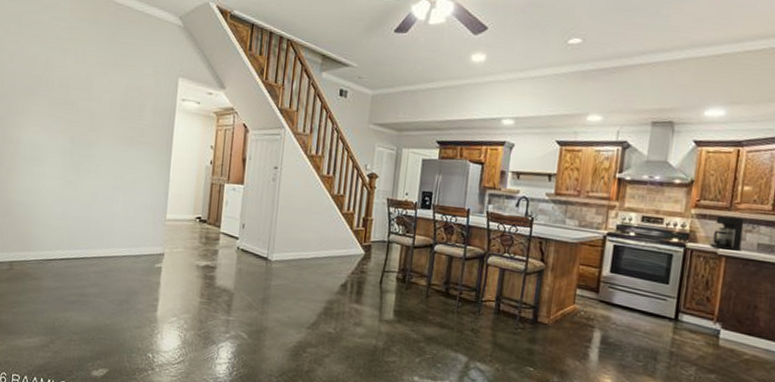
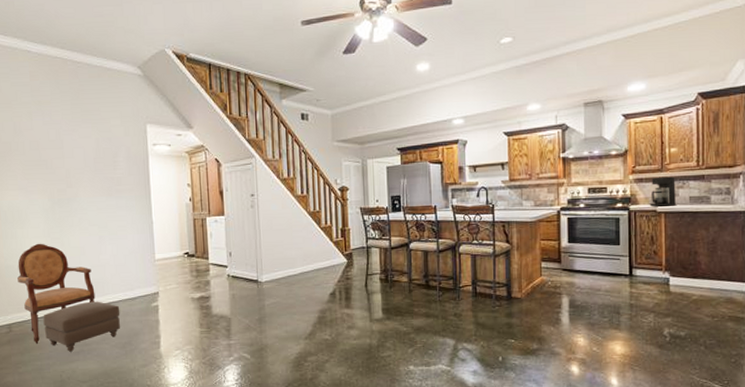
armchair: none [26,183,101,286] -> present [17,243,95,344]
ottoman: none [44,251,123,300] -> present [43,301,120,352]

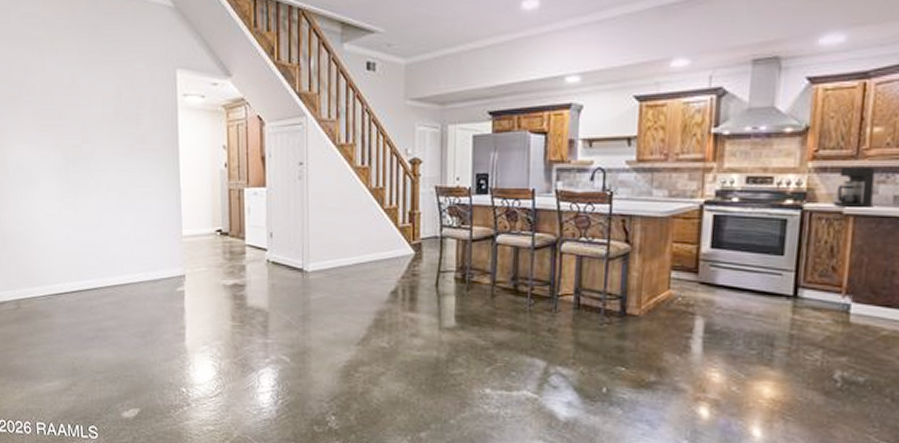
armchair: present [17,243,95,344] -> none [27,208,113,324]
ottoman: present [43,301,120,352] -> none [54,280,141,337]

